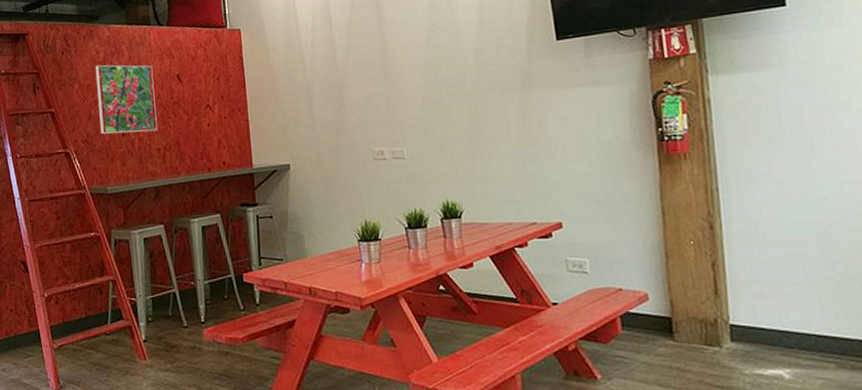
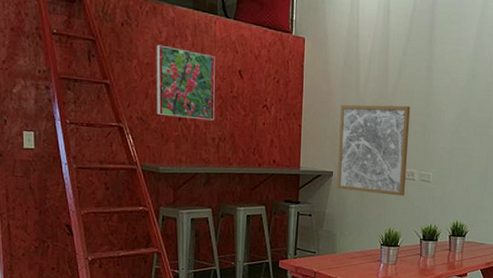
wall art: none [288,78,377,183] -> present [337,104,411,196]

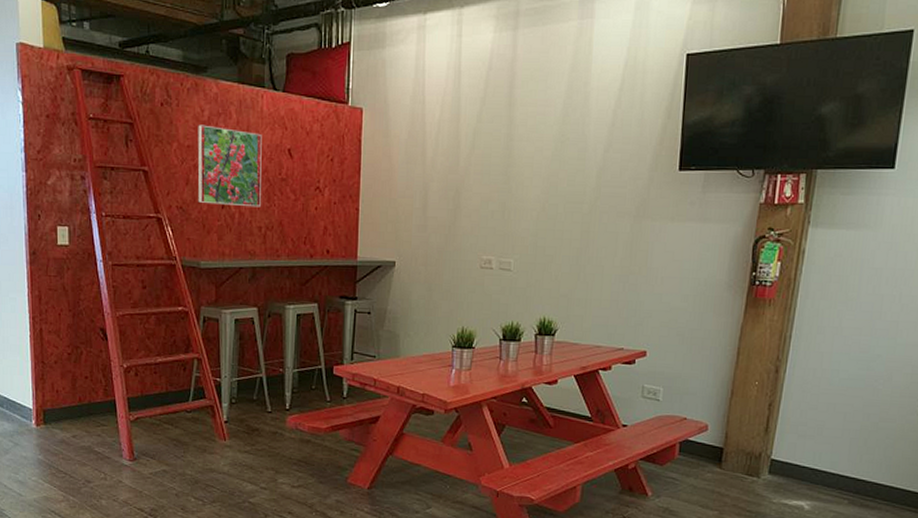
wall art: present [337,104,411,196] -> none [400,181,487,288]

